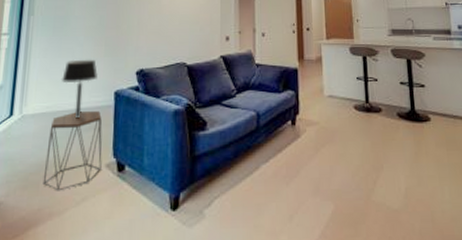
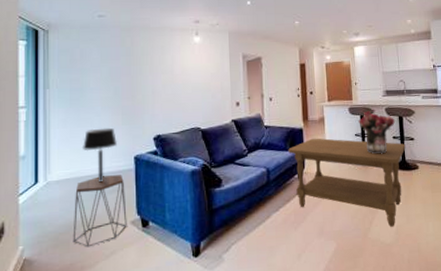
coffee table: none [281,80,415,190] -> present [288,138,406,228]
bouquet: none [359,51,403,102] -> present [357,110,396,154]

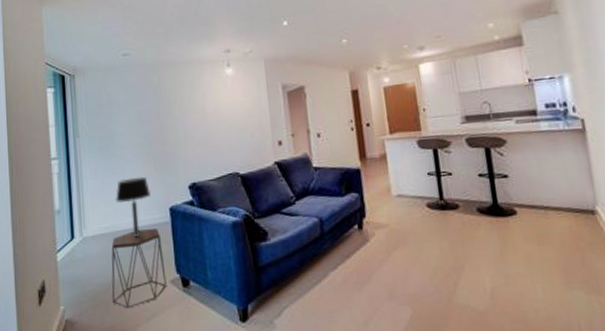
coffee table: present [288,138,406,228] -> none [344,179,497,291]
bouquet: present [357,110,396,154] -> none [430,142,481,197]

